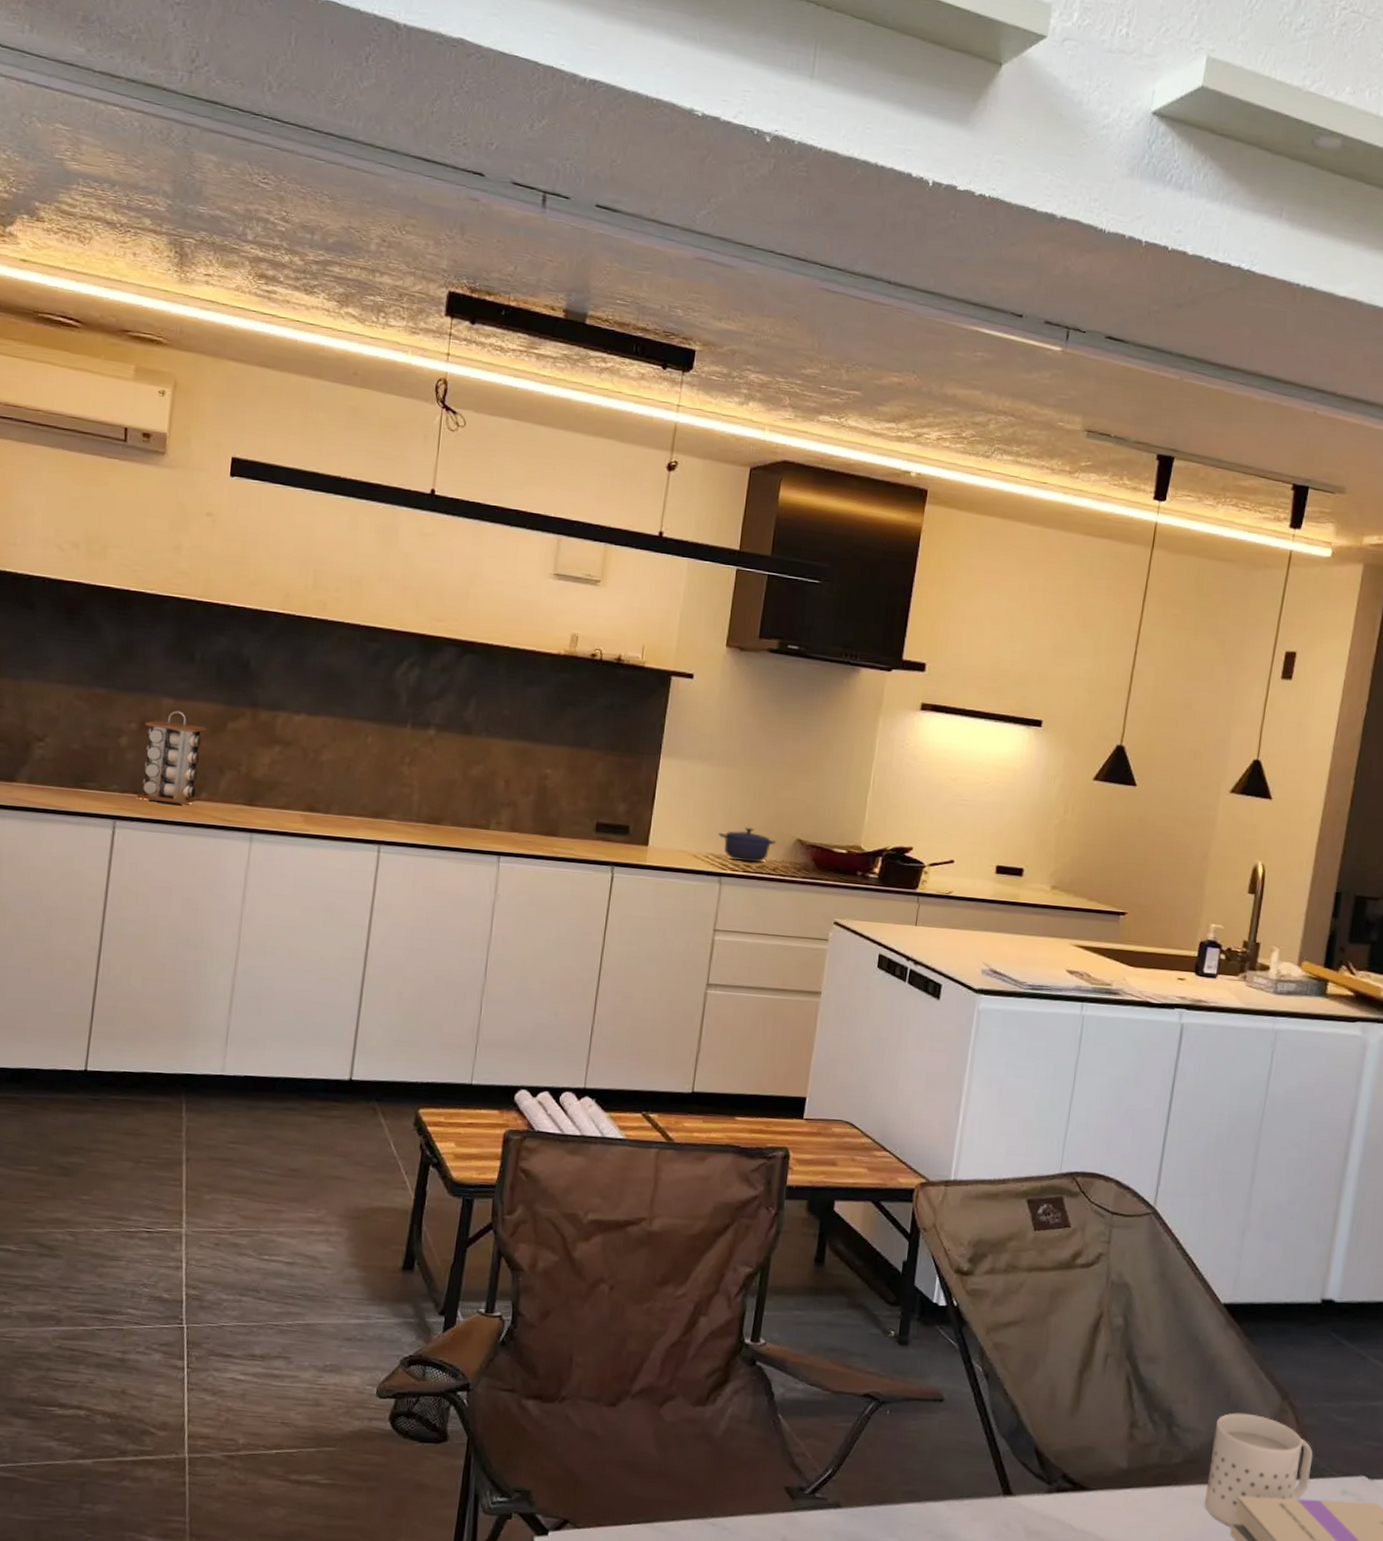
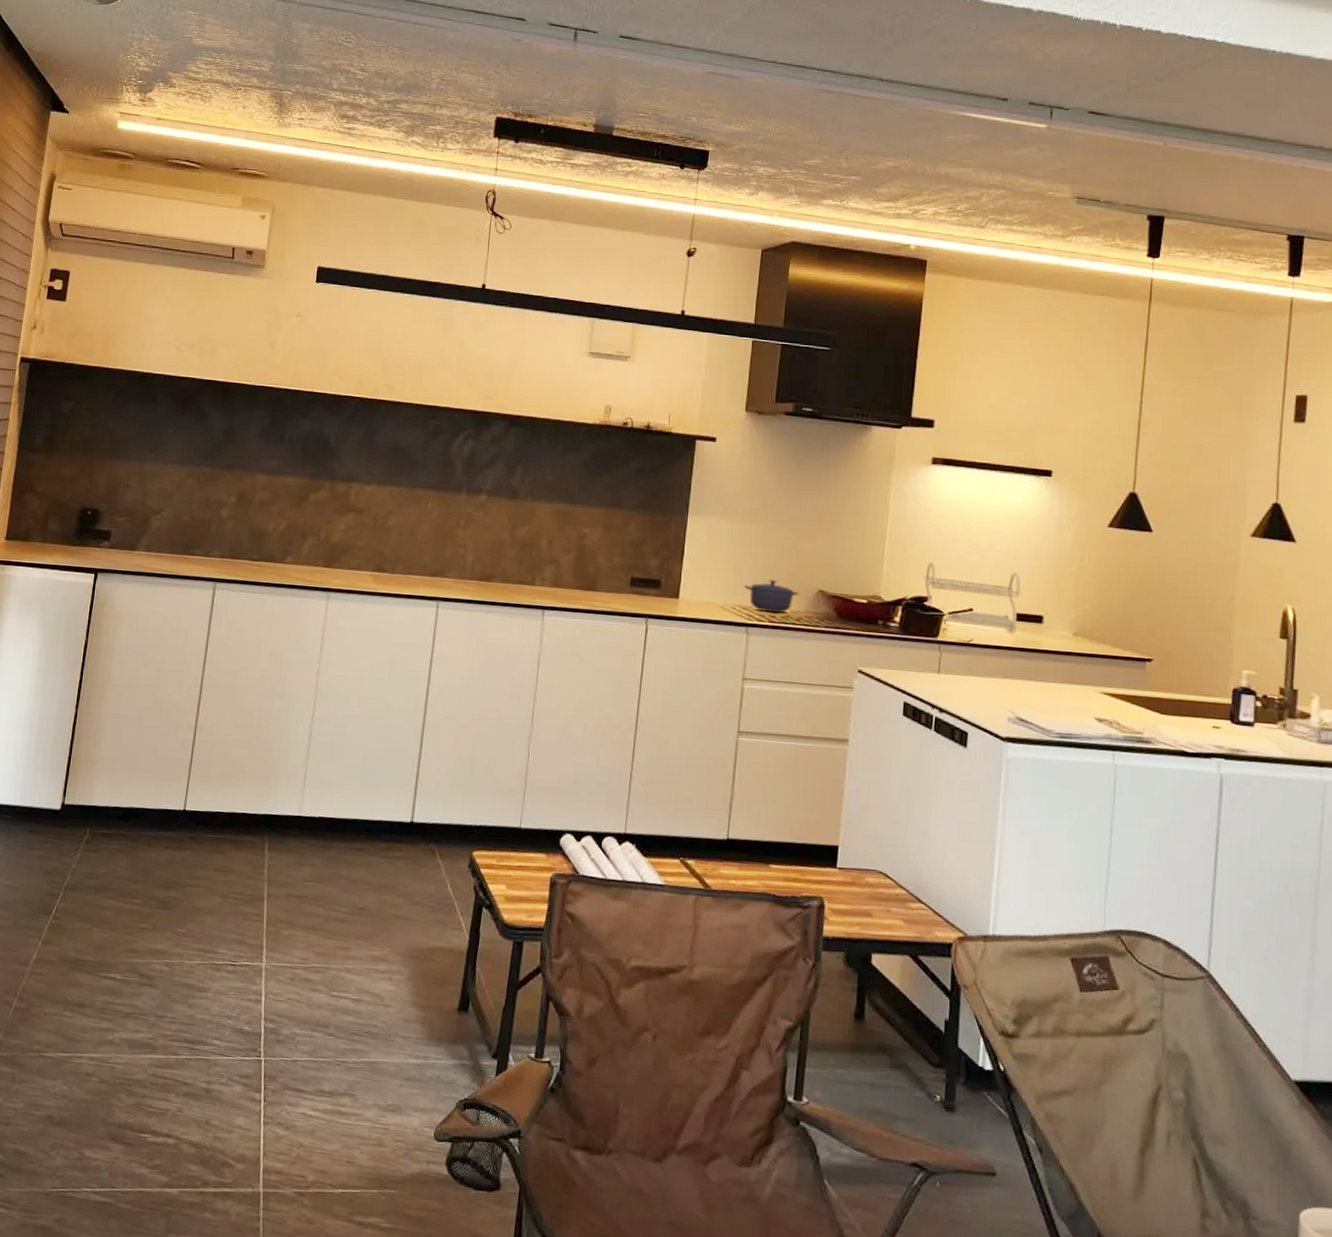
spice rack: present [137,710,207,805] -> none [234,485,293,568]
dish rack: none [906,812,1004,887] -> present [924,562,1022,635]

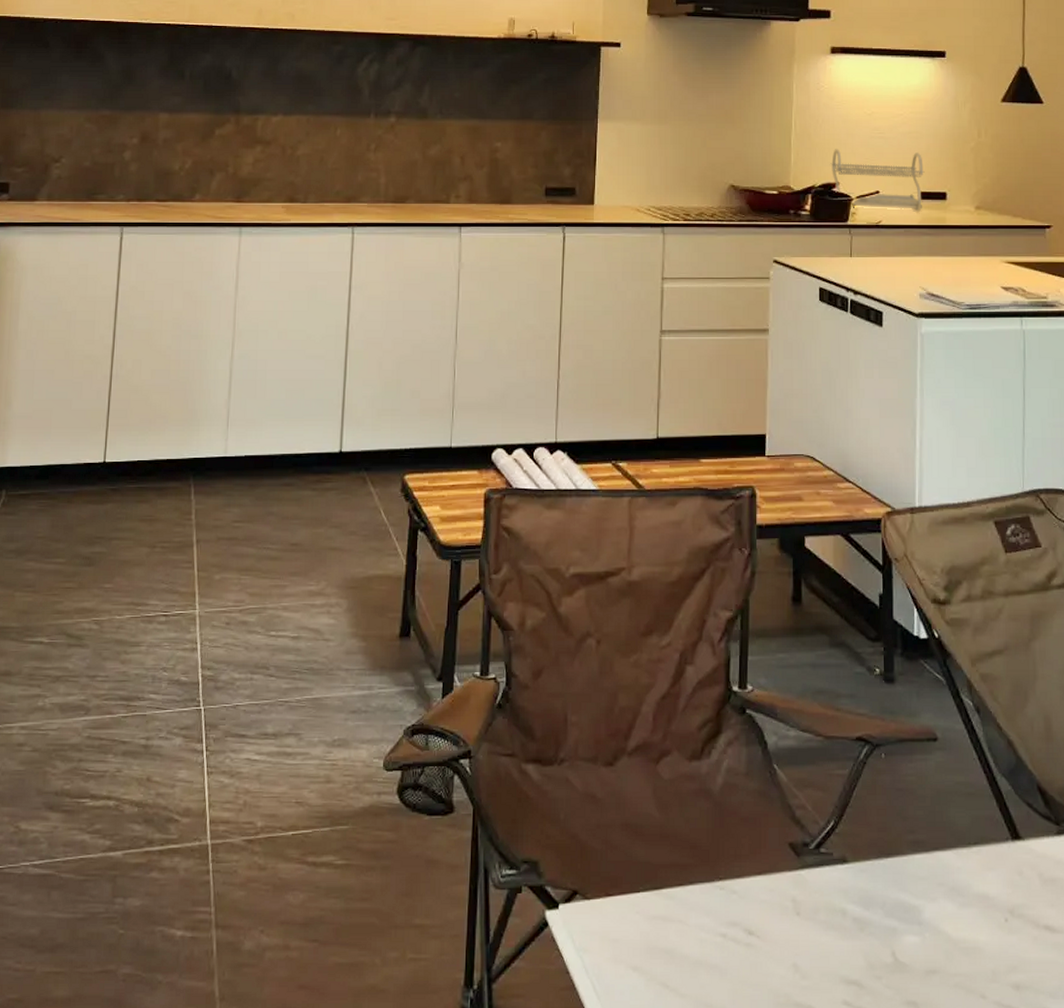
cooking pot: present [744,579,799,614] -> none [657,178,711,211]

